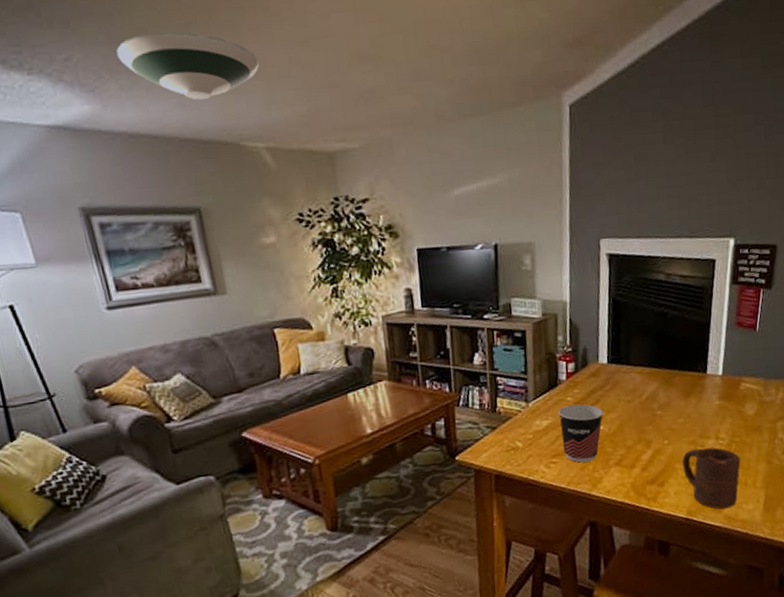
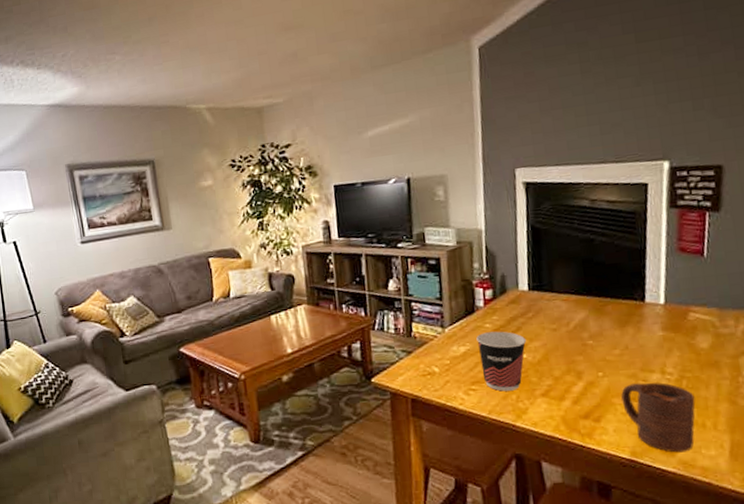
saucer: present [116,31,259,100] -> none [98,25,203,76]

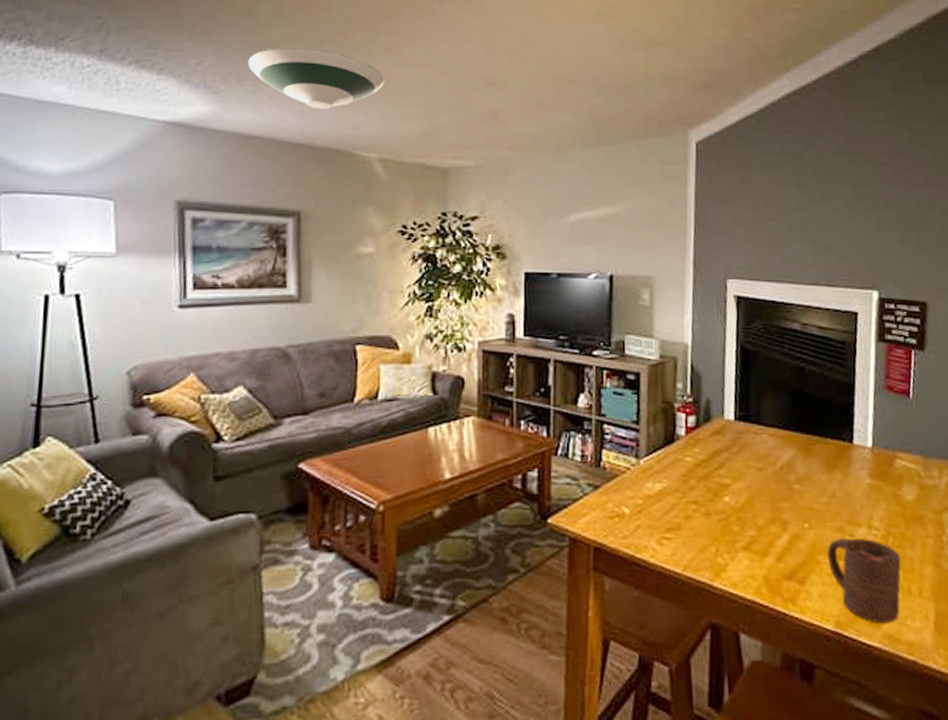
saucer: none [98,25,203,76] -> present [248,46,384,109]
cup: present [476,331,527,391] -> none [675,467,730,542]

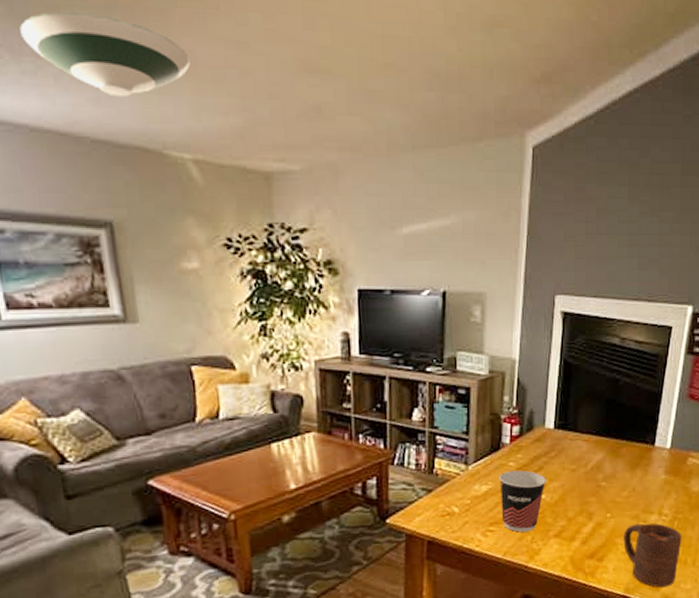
cup: none [675,467,730,542] -> present [499,470,547,532]

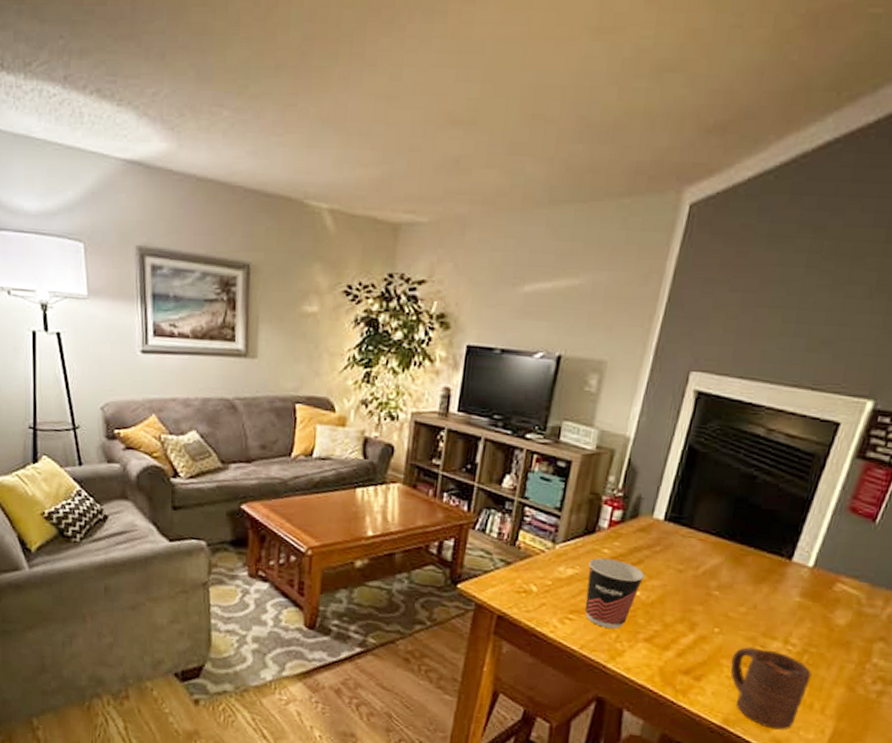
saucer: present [20,11,190,96] -> none [203,73,341,149]

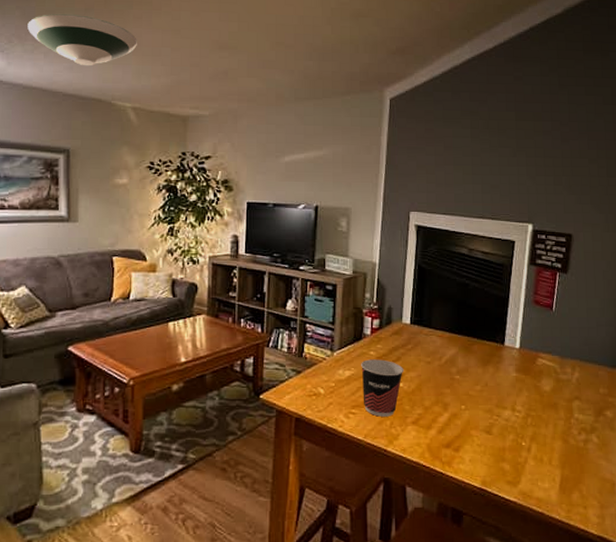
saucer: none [203,73,341,149] -> present [27,13,137,65]
cup: present [730,647,812,730] -> none [478,418,537,484]

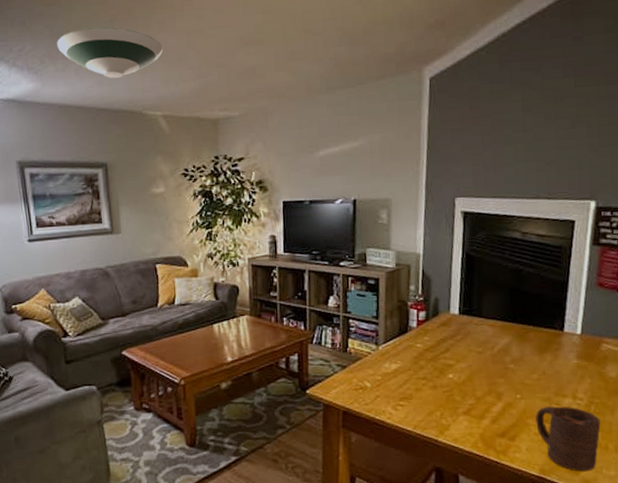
cup: present [361,359,404,417] -> none [408,351,454,408]
cup: none [478,418,537,484] -> present [535,406,601,472]

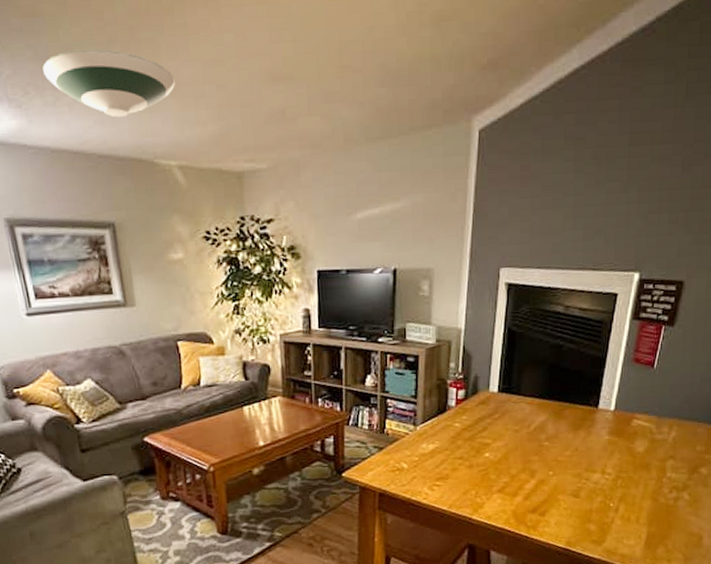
cup: present [535,406,601,472] -> none [566,481,626,543]

